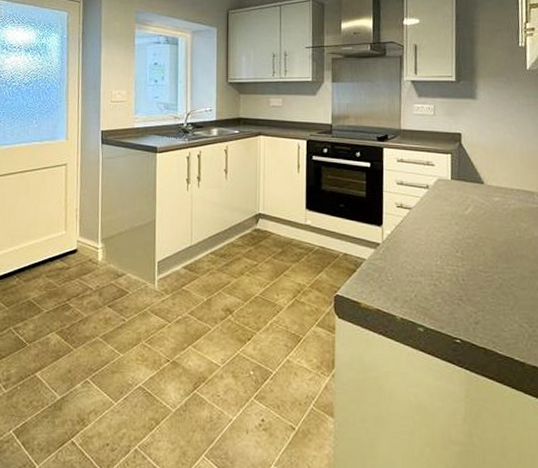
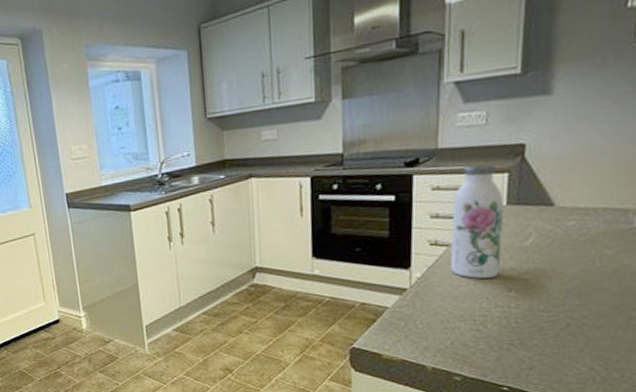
water bottle: none [412,145,449,239] -> present [451,164,503,279]

